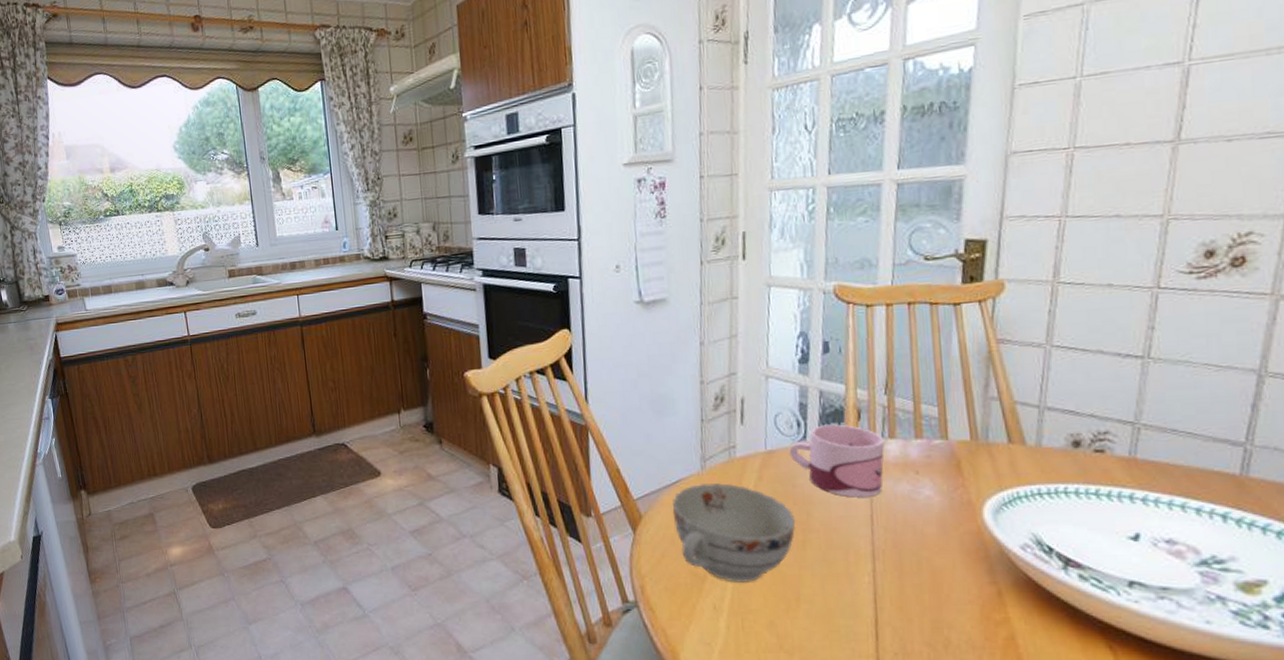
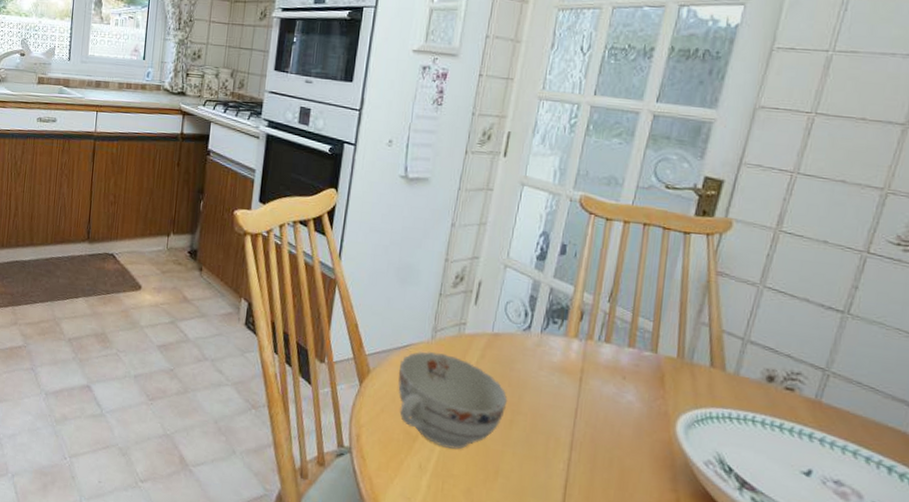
mug: present [789,424,885,498] -> none [512,318,600,392]

